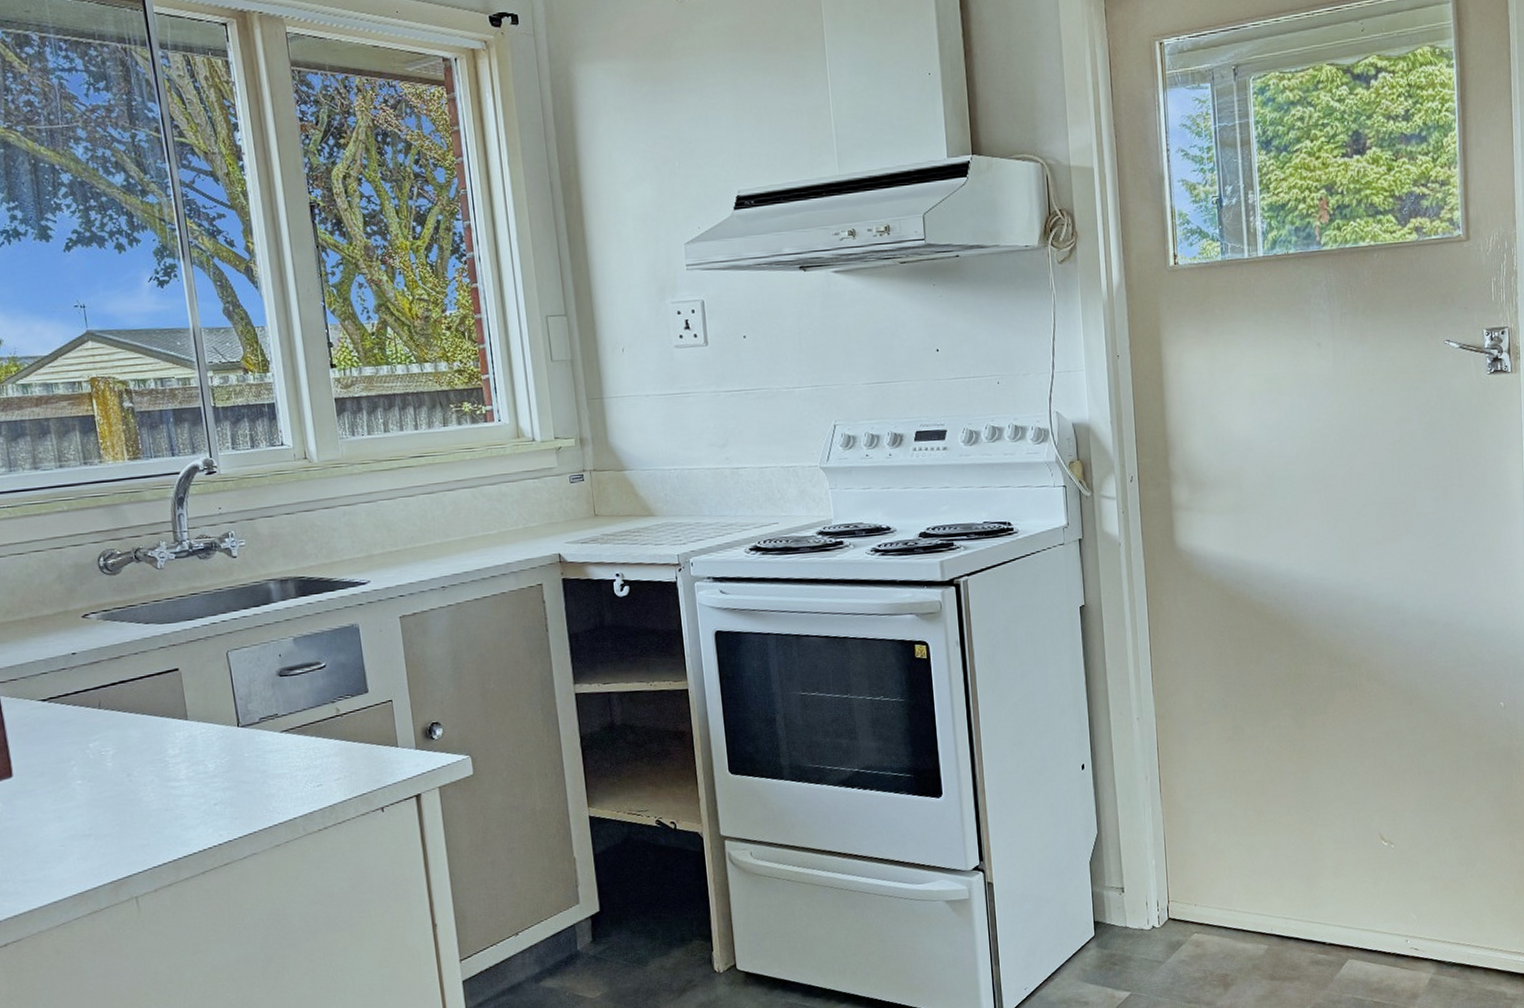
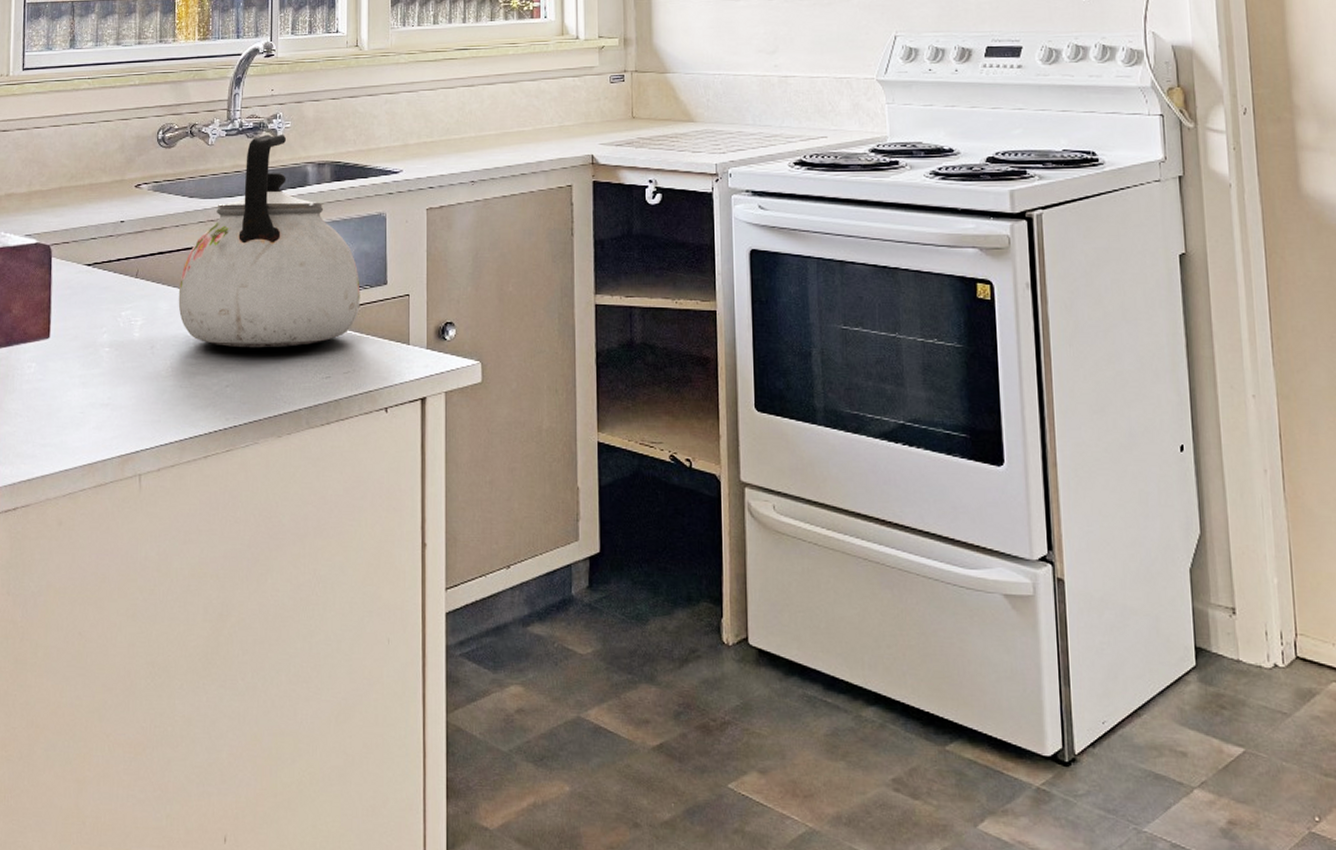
kettle: none [148,552,343,767] -> present [178,134,360,348]

